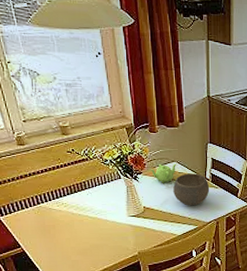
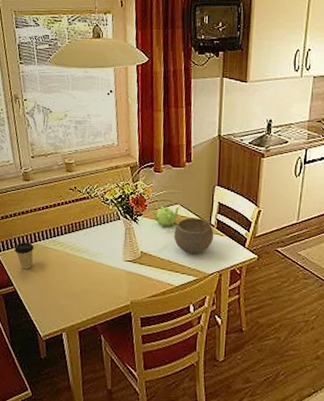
coffee cup: none [17,205,38,231] -> present [14,242,35,270]

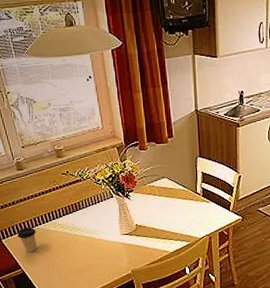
teapot: present [151,205,180,227] -> none [141,179,168,200]
bowl: present [174,217,214,254] -> none [164,188,201,222]

